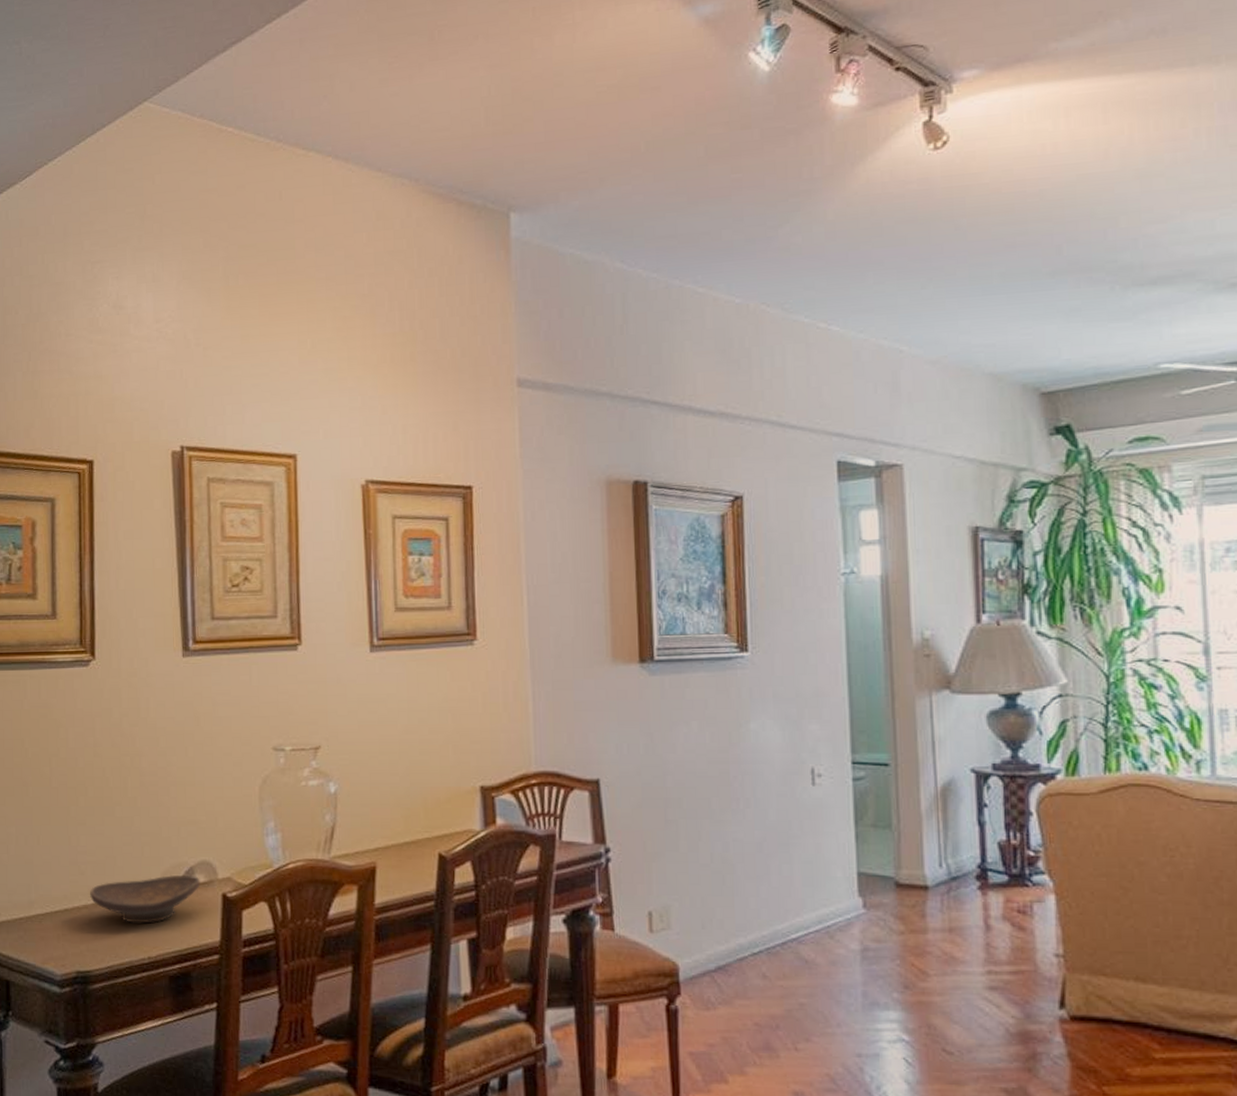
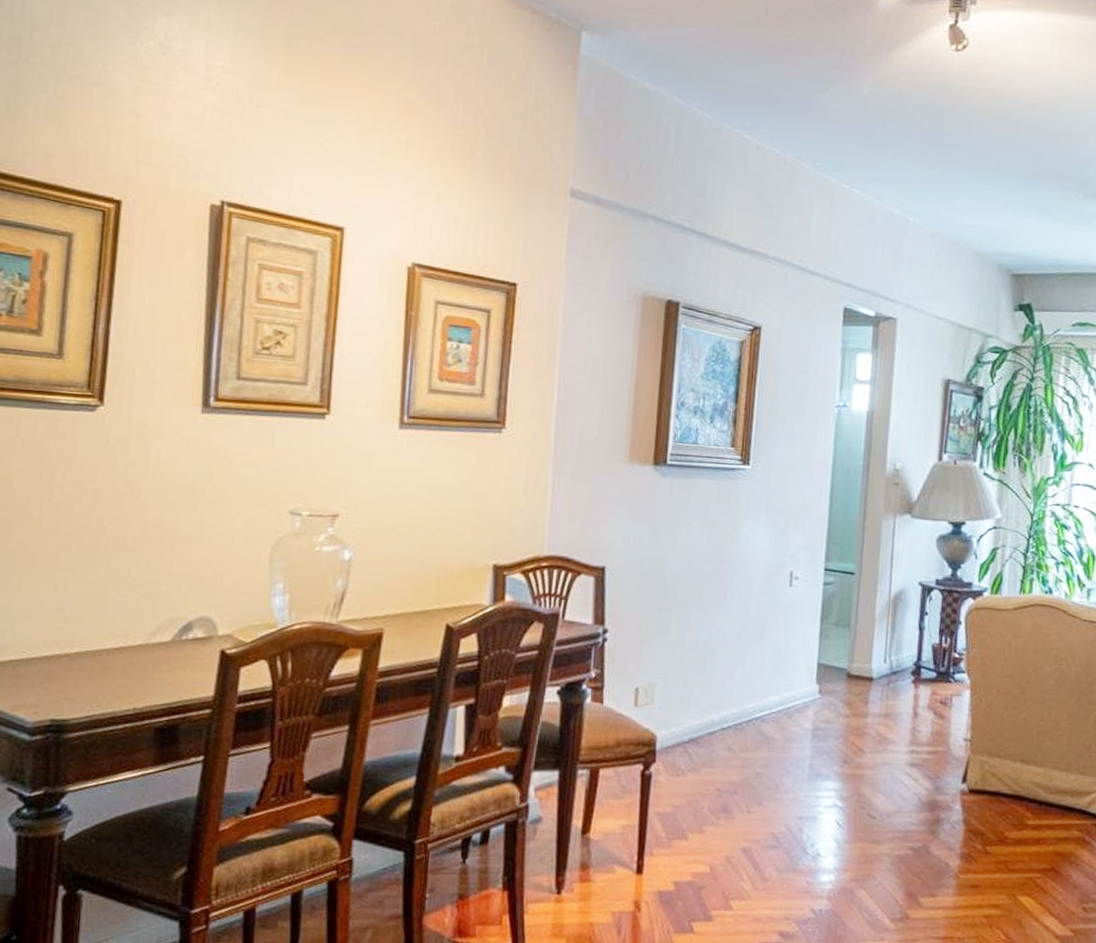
decorative bowl: present [90,874,200,924] -> none [74,629,198,676]

